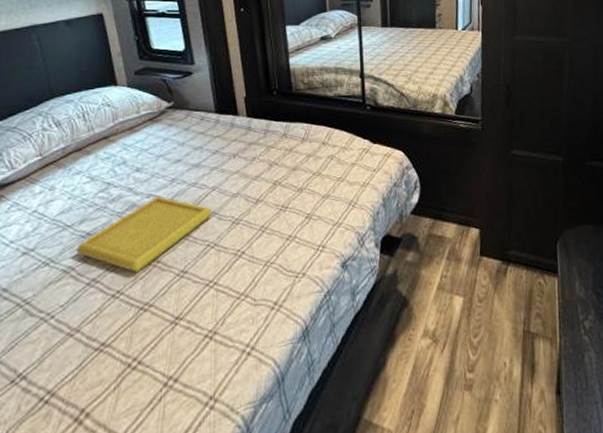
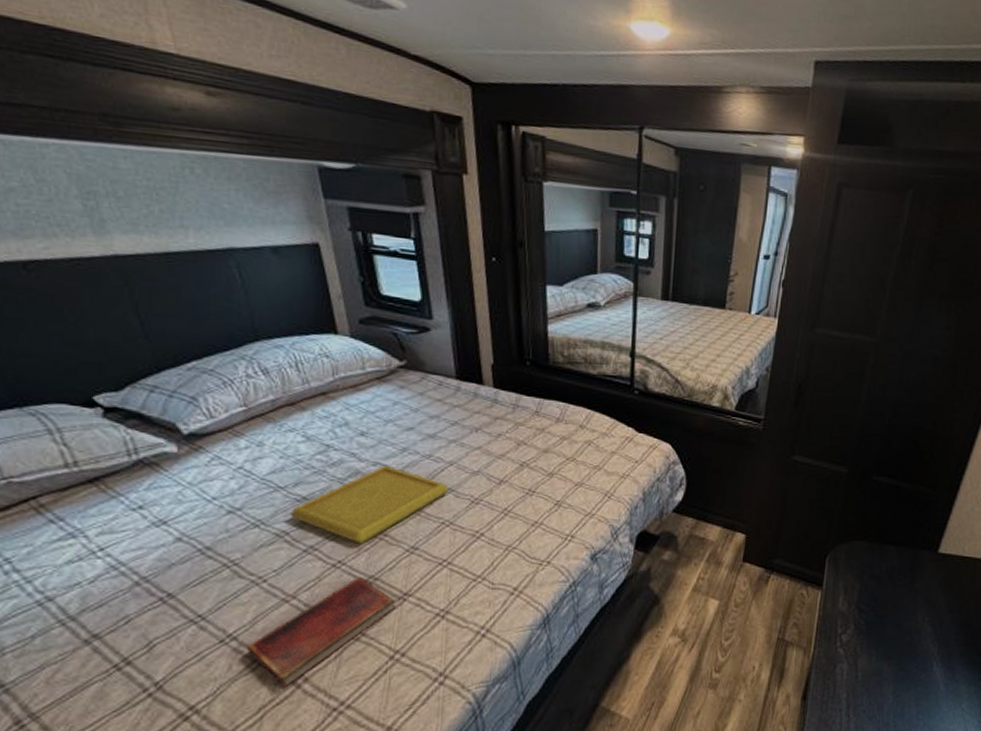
diary: none [35,304,169,426] -> present [247,576,397,688]

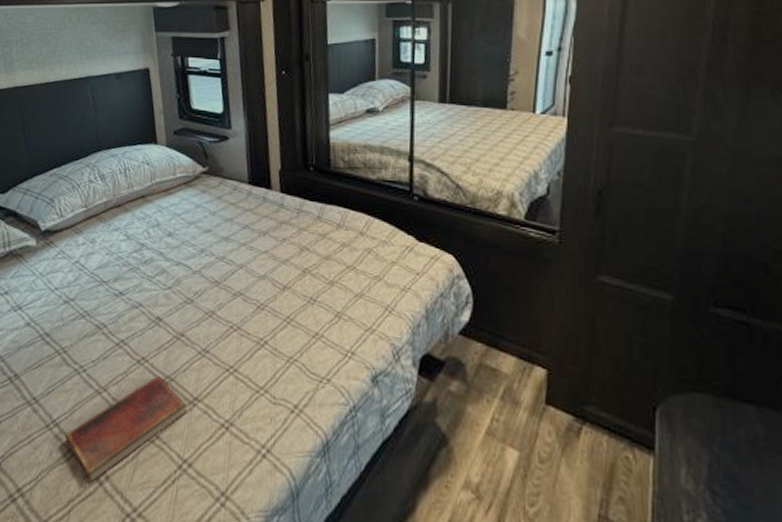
serving tray: present [290,465,448,544] -> none [109,265,237,342]

